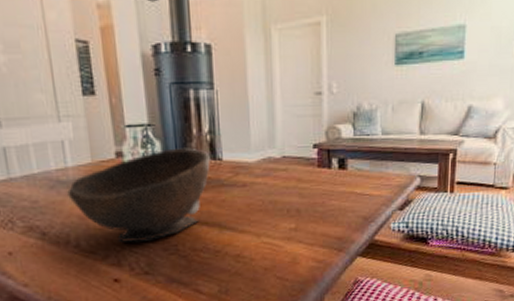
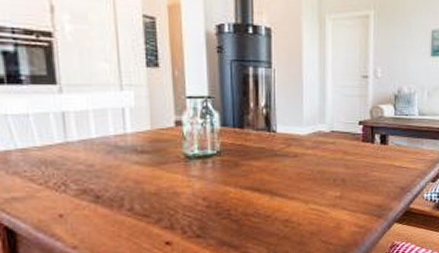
bowl: present [67,147,210,244] -> none [125,119,265,208]

